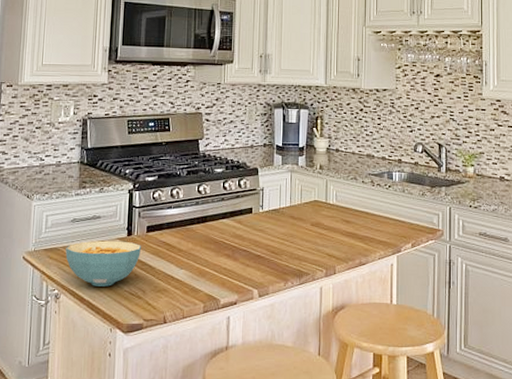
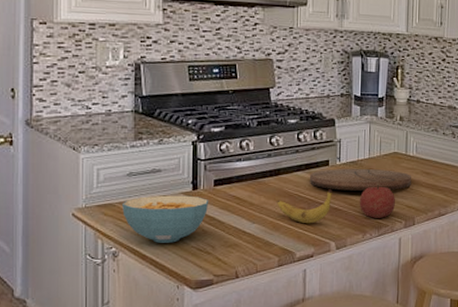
banana: none [203,236,255,271] -> present [277,189,332,224]
cutting board: none [234,216,333,238] -> present [310,169,412,191]
fruit: none [281,230,317,266] -> present [359,183,396,218]

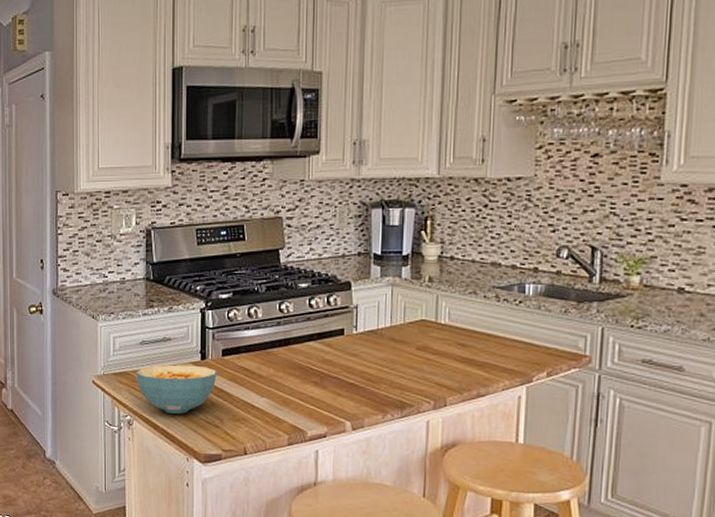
banana: present [277,189,332,224] -> none [287,362,348,400]
cutting board: present [310,169,412,191] -> none [323,339,444,364]
fruit: present [359,183,396,218] -> none [378,355,423,397]

